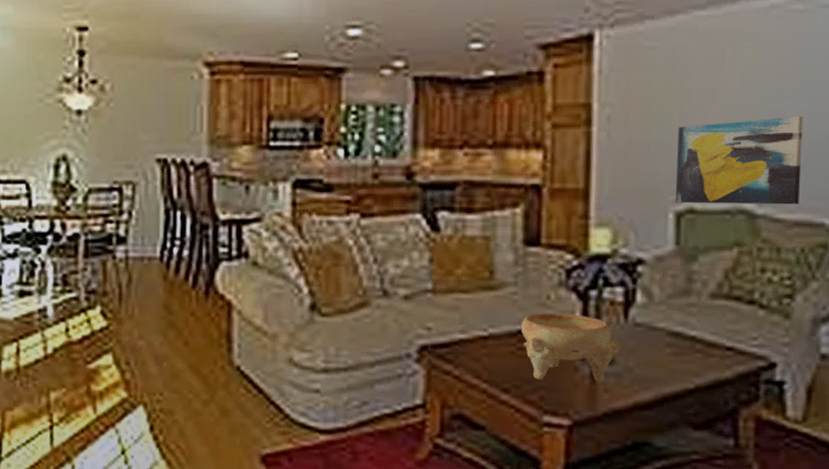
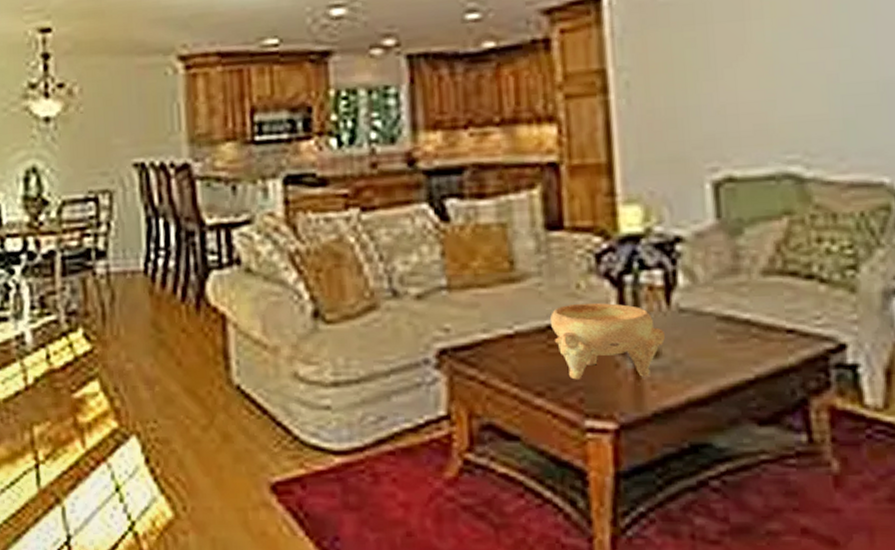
wall art: present [674,116,804,205] -> none [706,65,852,171]

